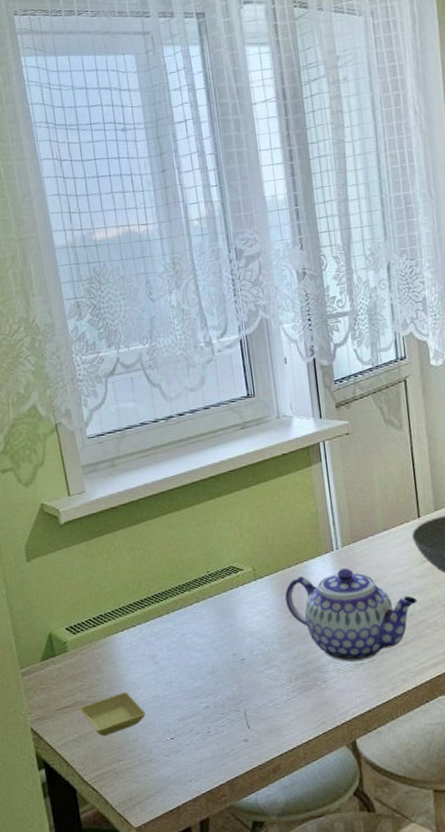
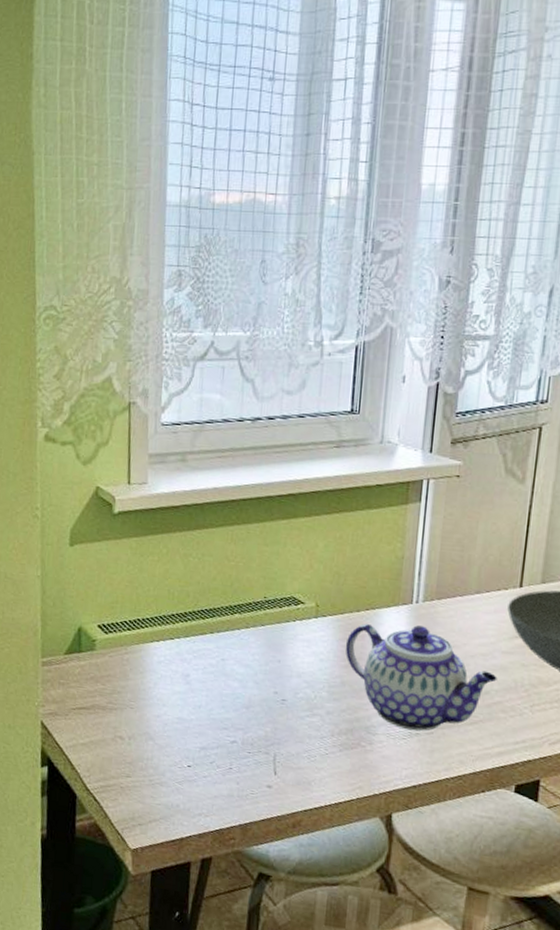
saucer: present [80,691,146,737] -> none [96,705,167,748]

